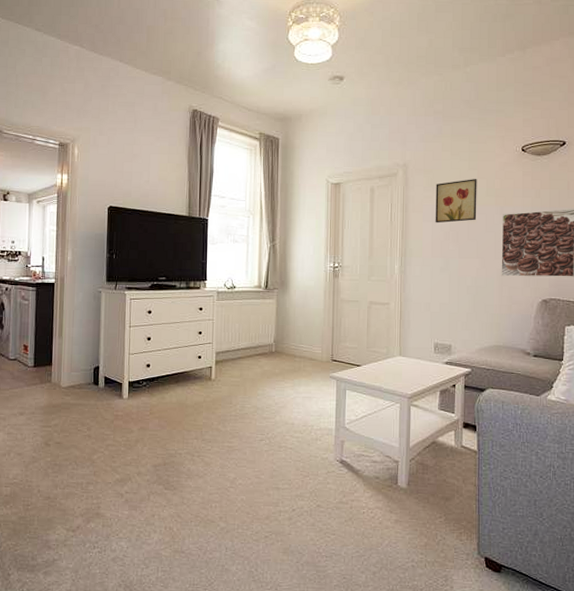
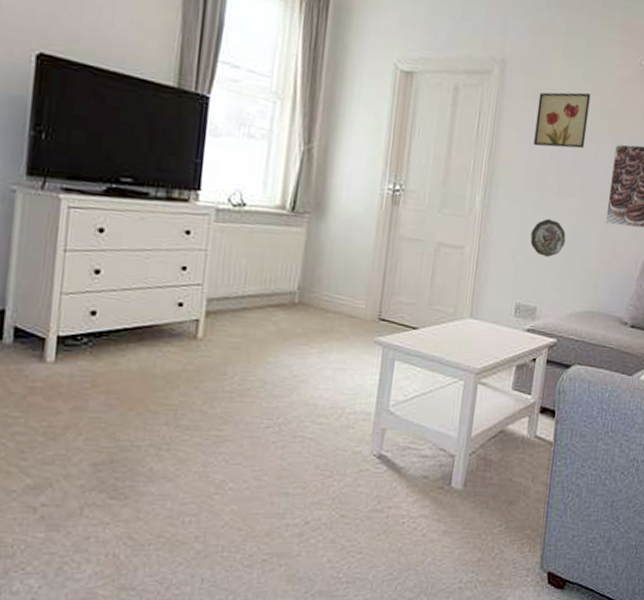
decorative plate: none [441,276,469,306] -> present [530,218,566,257]

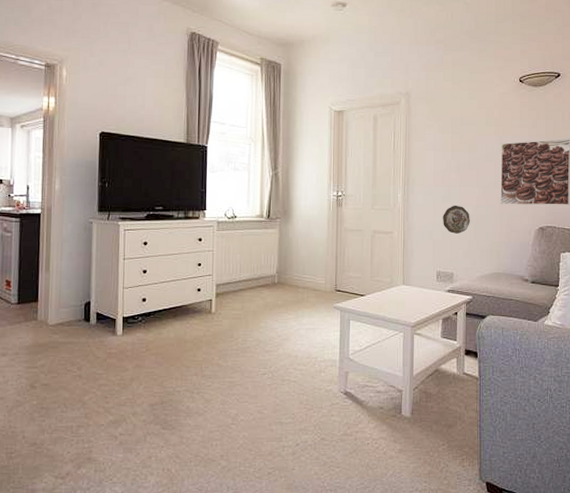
wall art: present [533,92,591,149] -> none [437,108,477,152]

